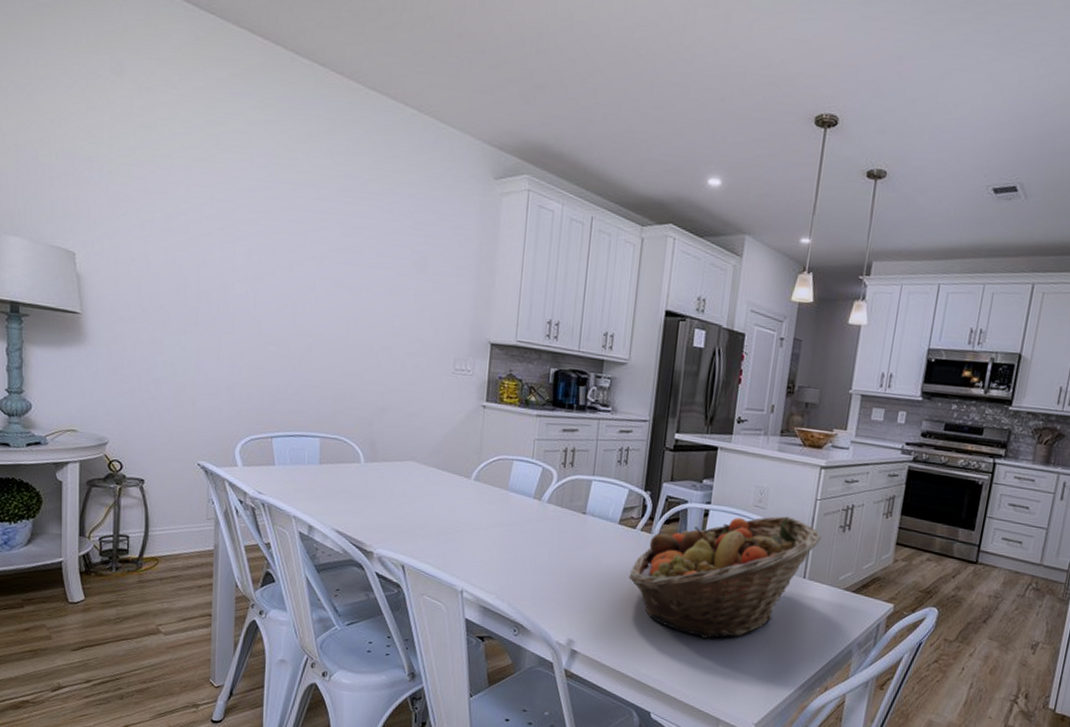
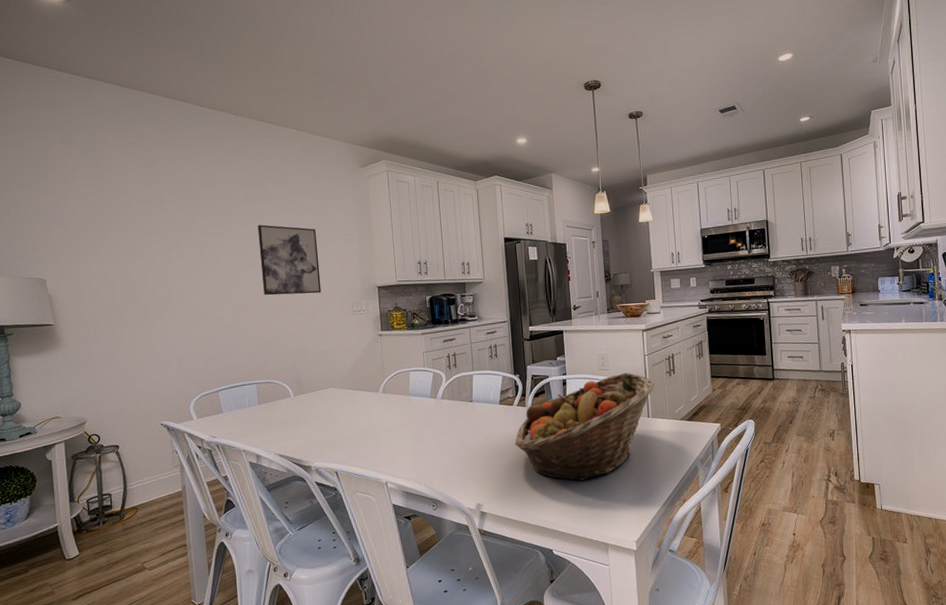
wall art: none [345,232,423,338] -> present [257,224,322,296]

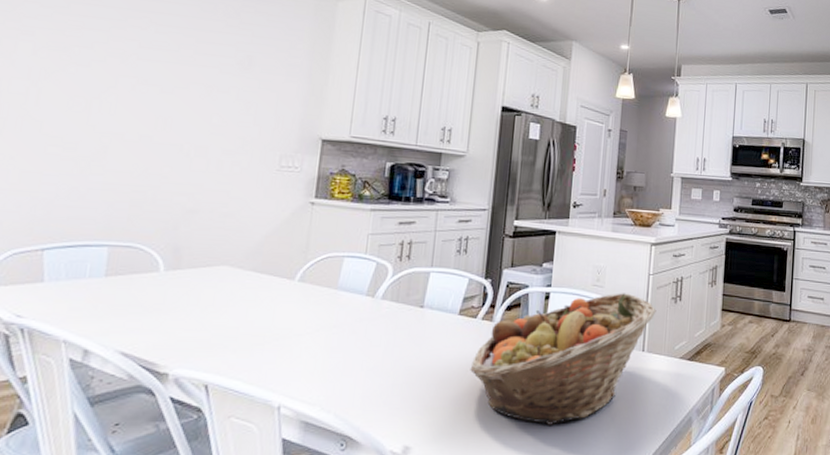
wall art: present [257,224,322,296] -> none [152,30,249,135]

